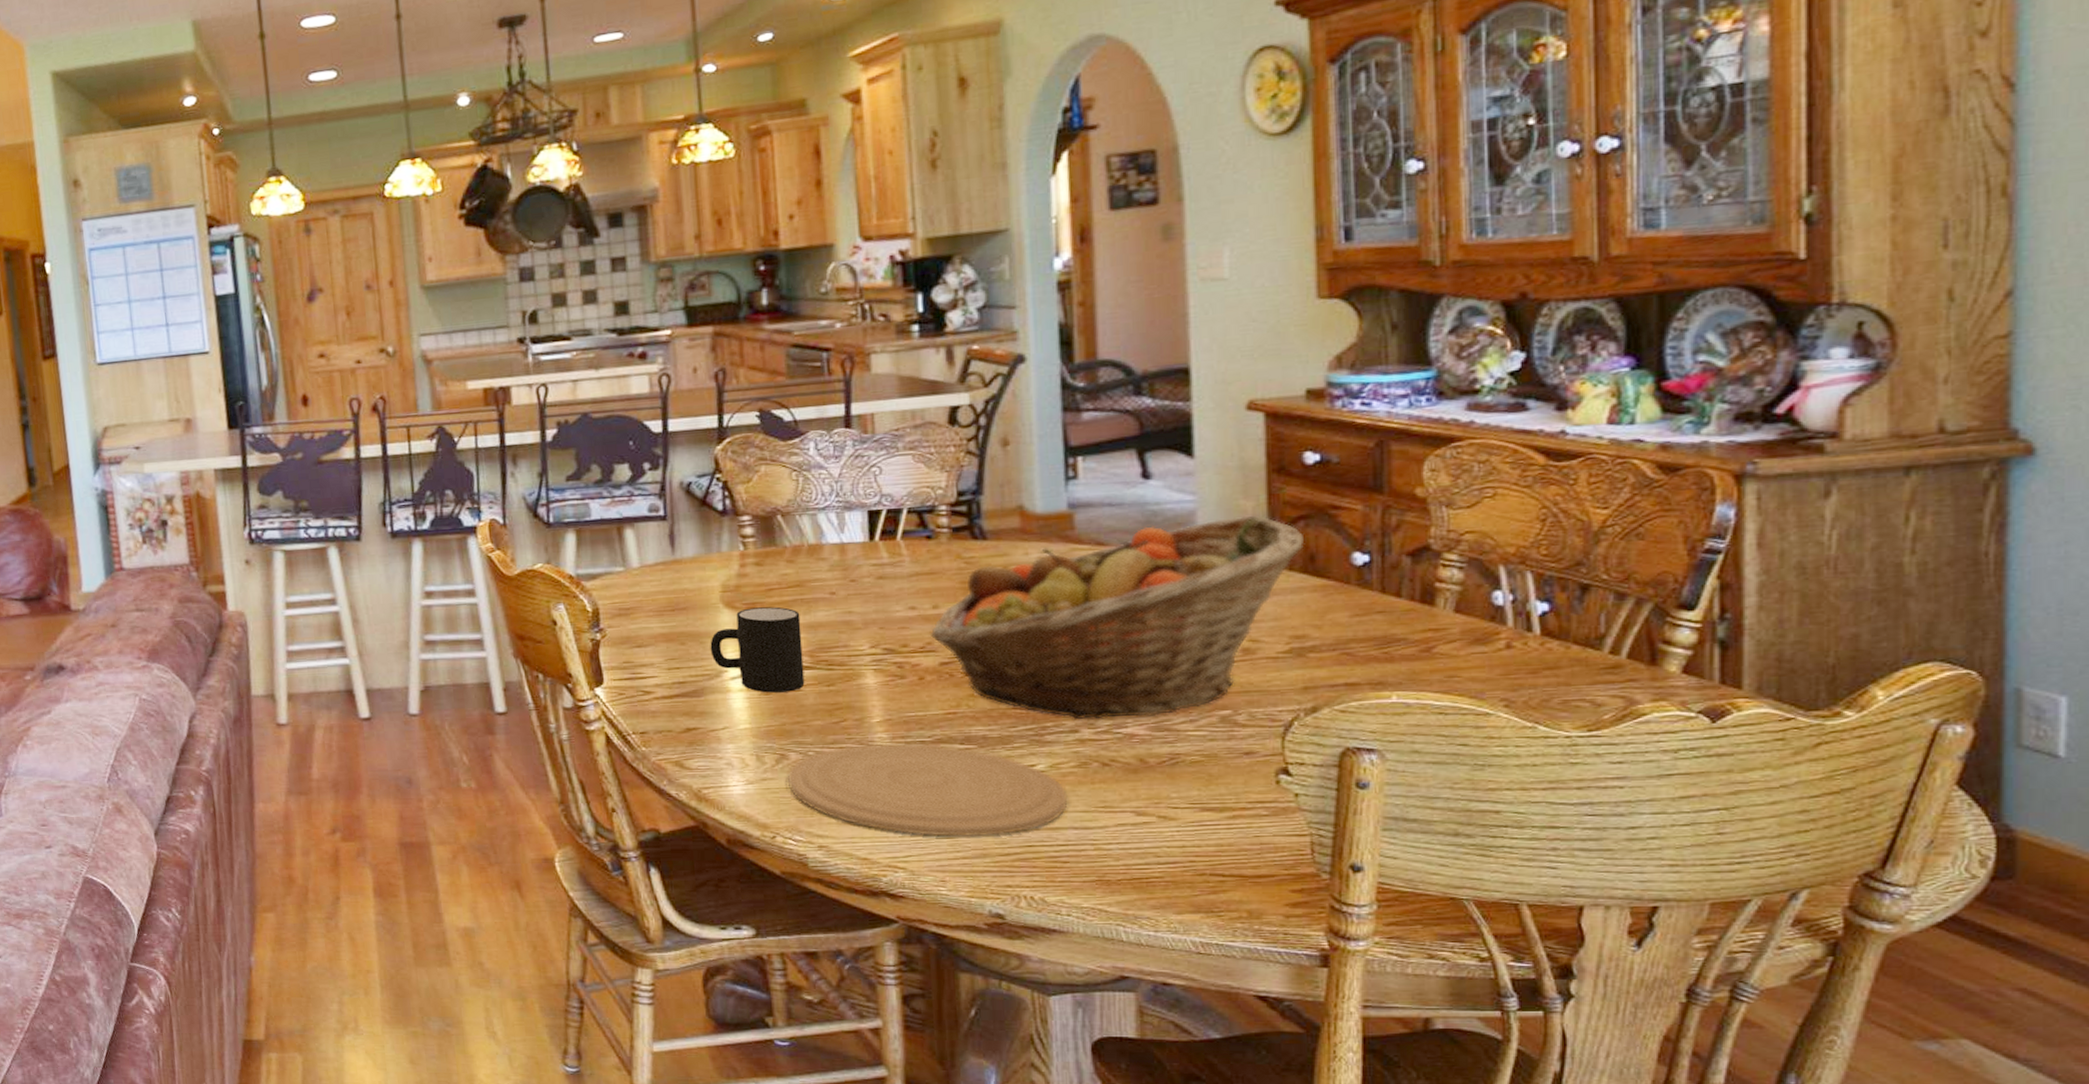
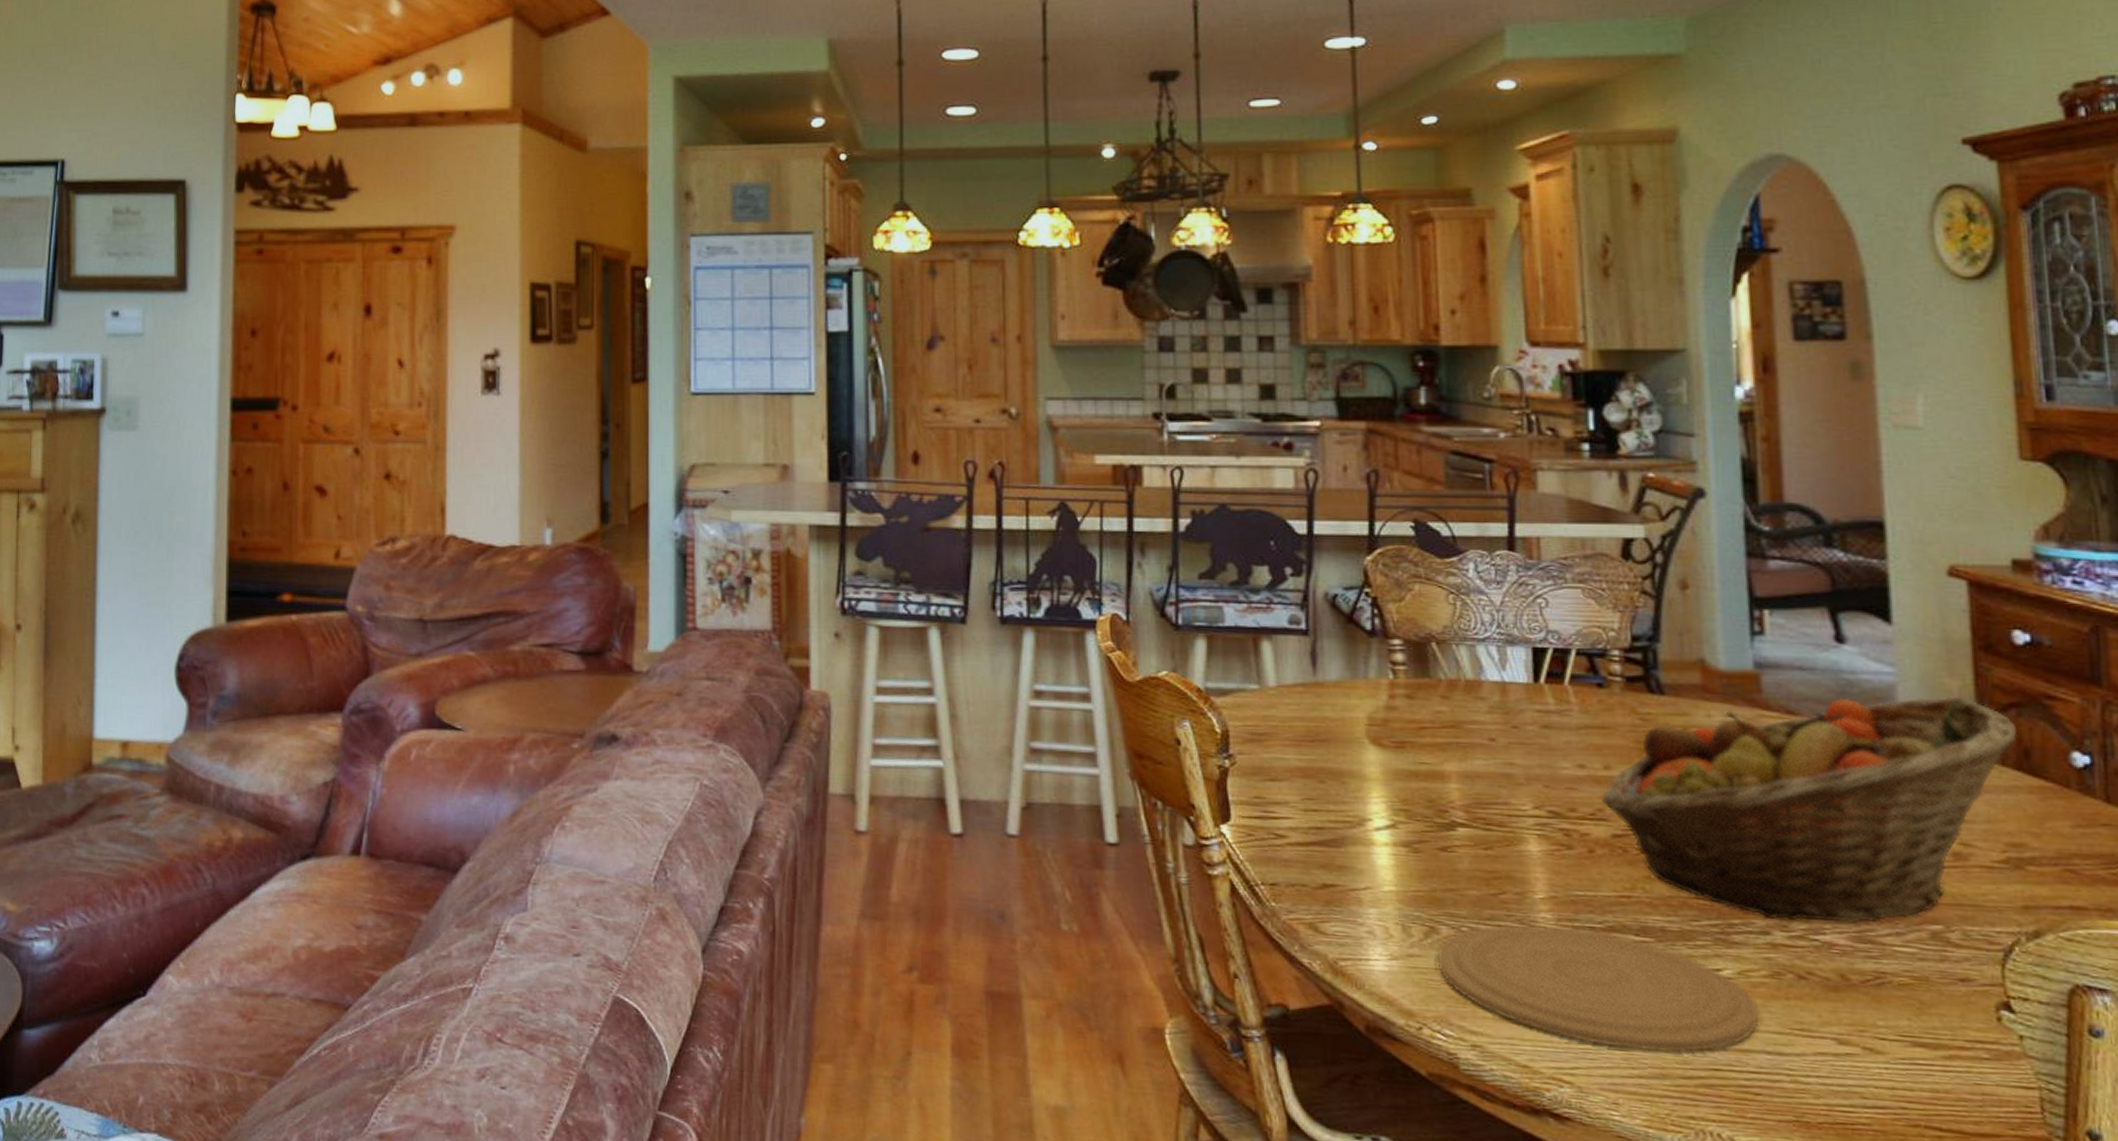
mug: present [710,606,805,693] -> none [1353,747,1459,852]

